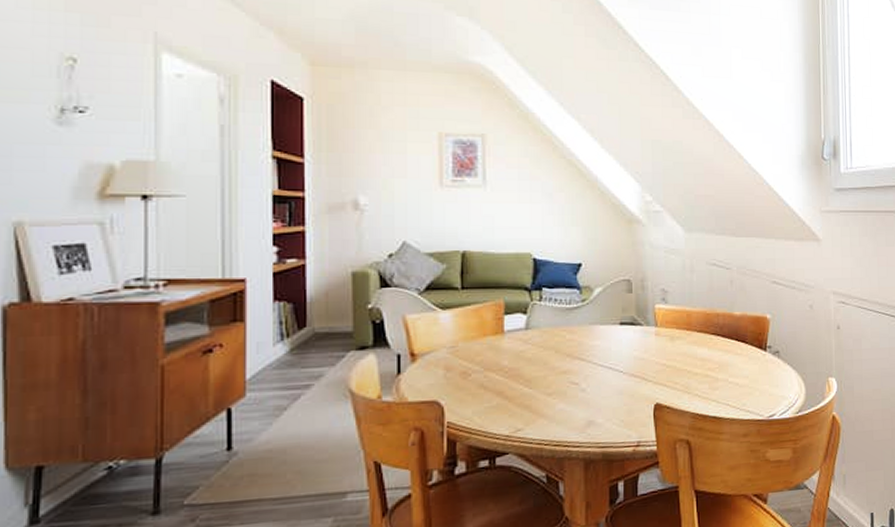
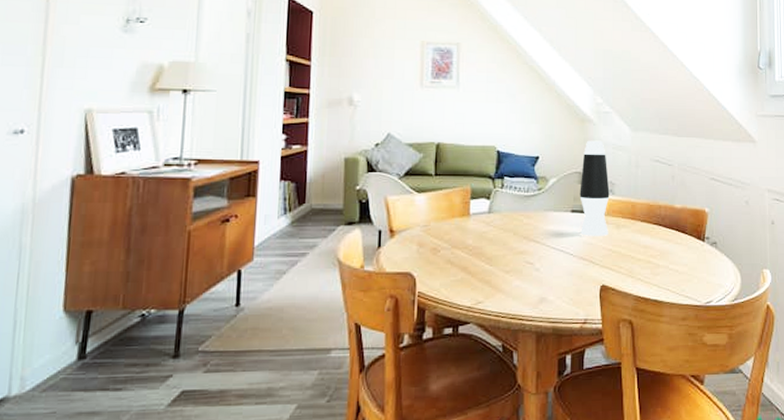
vase: none [629,243,662,351] -> present [580,140,610,236]

